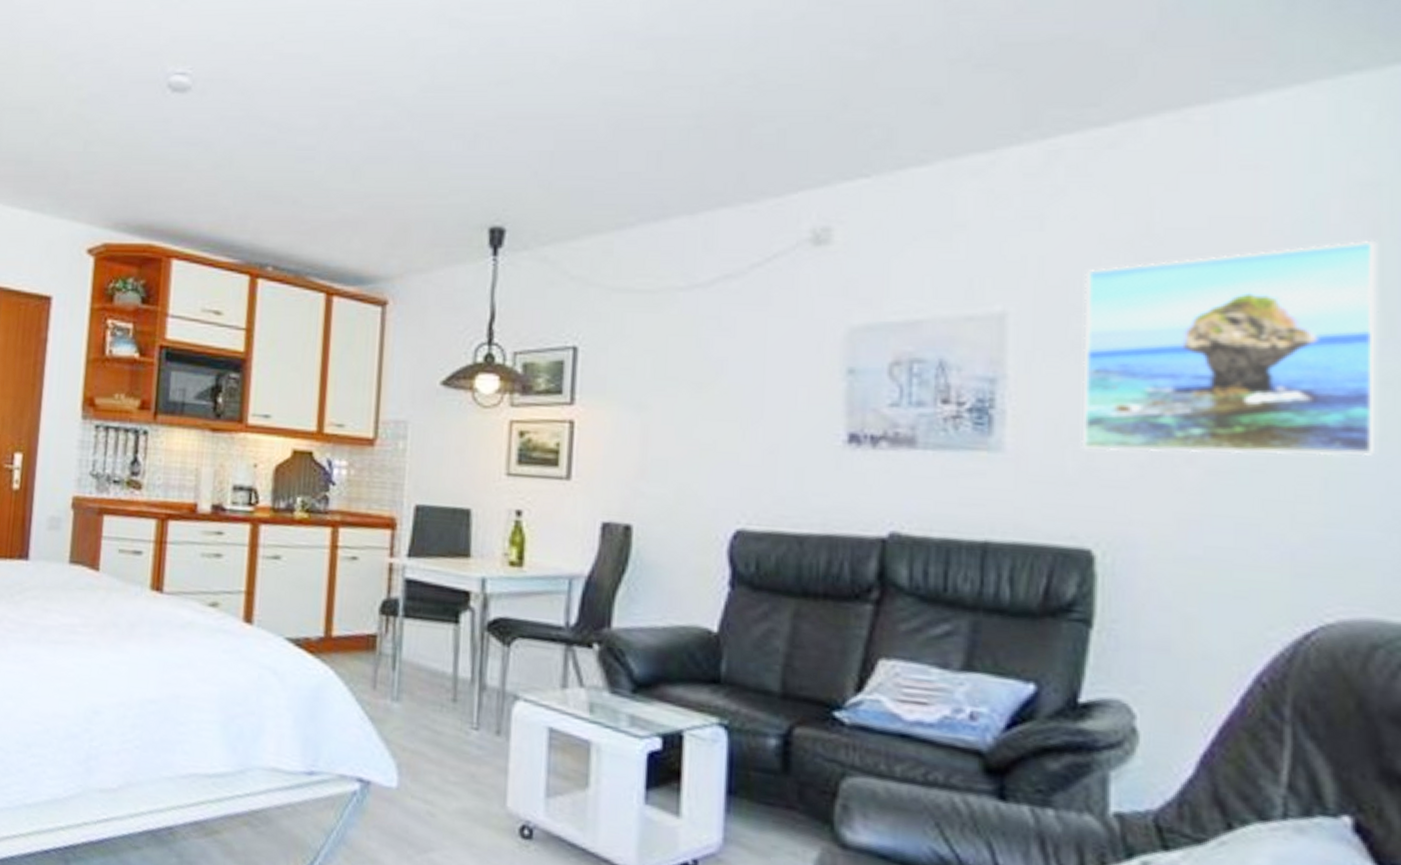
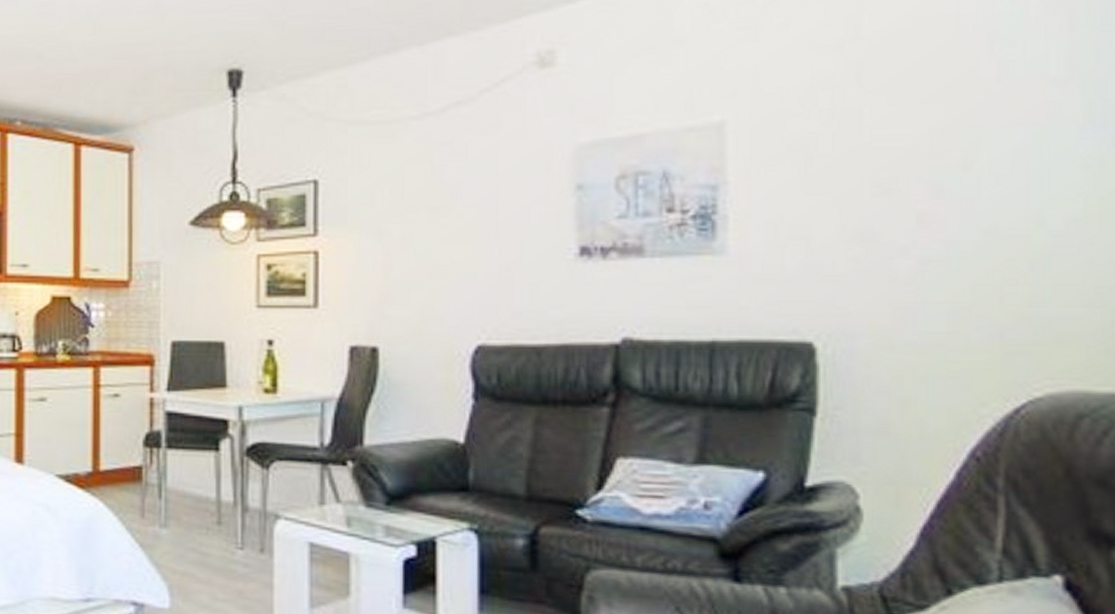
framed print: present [1081,240,1377,457] -> none [799,30,1078,248]

